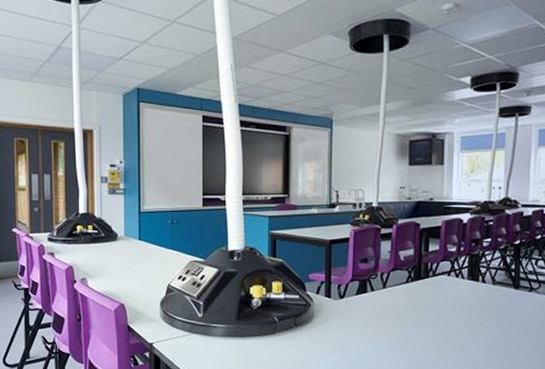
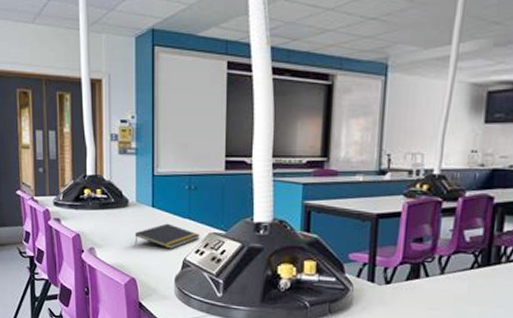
notepad: none [123,254,182,276] -> present [135,223,200,249]

